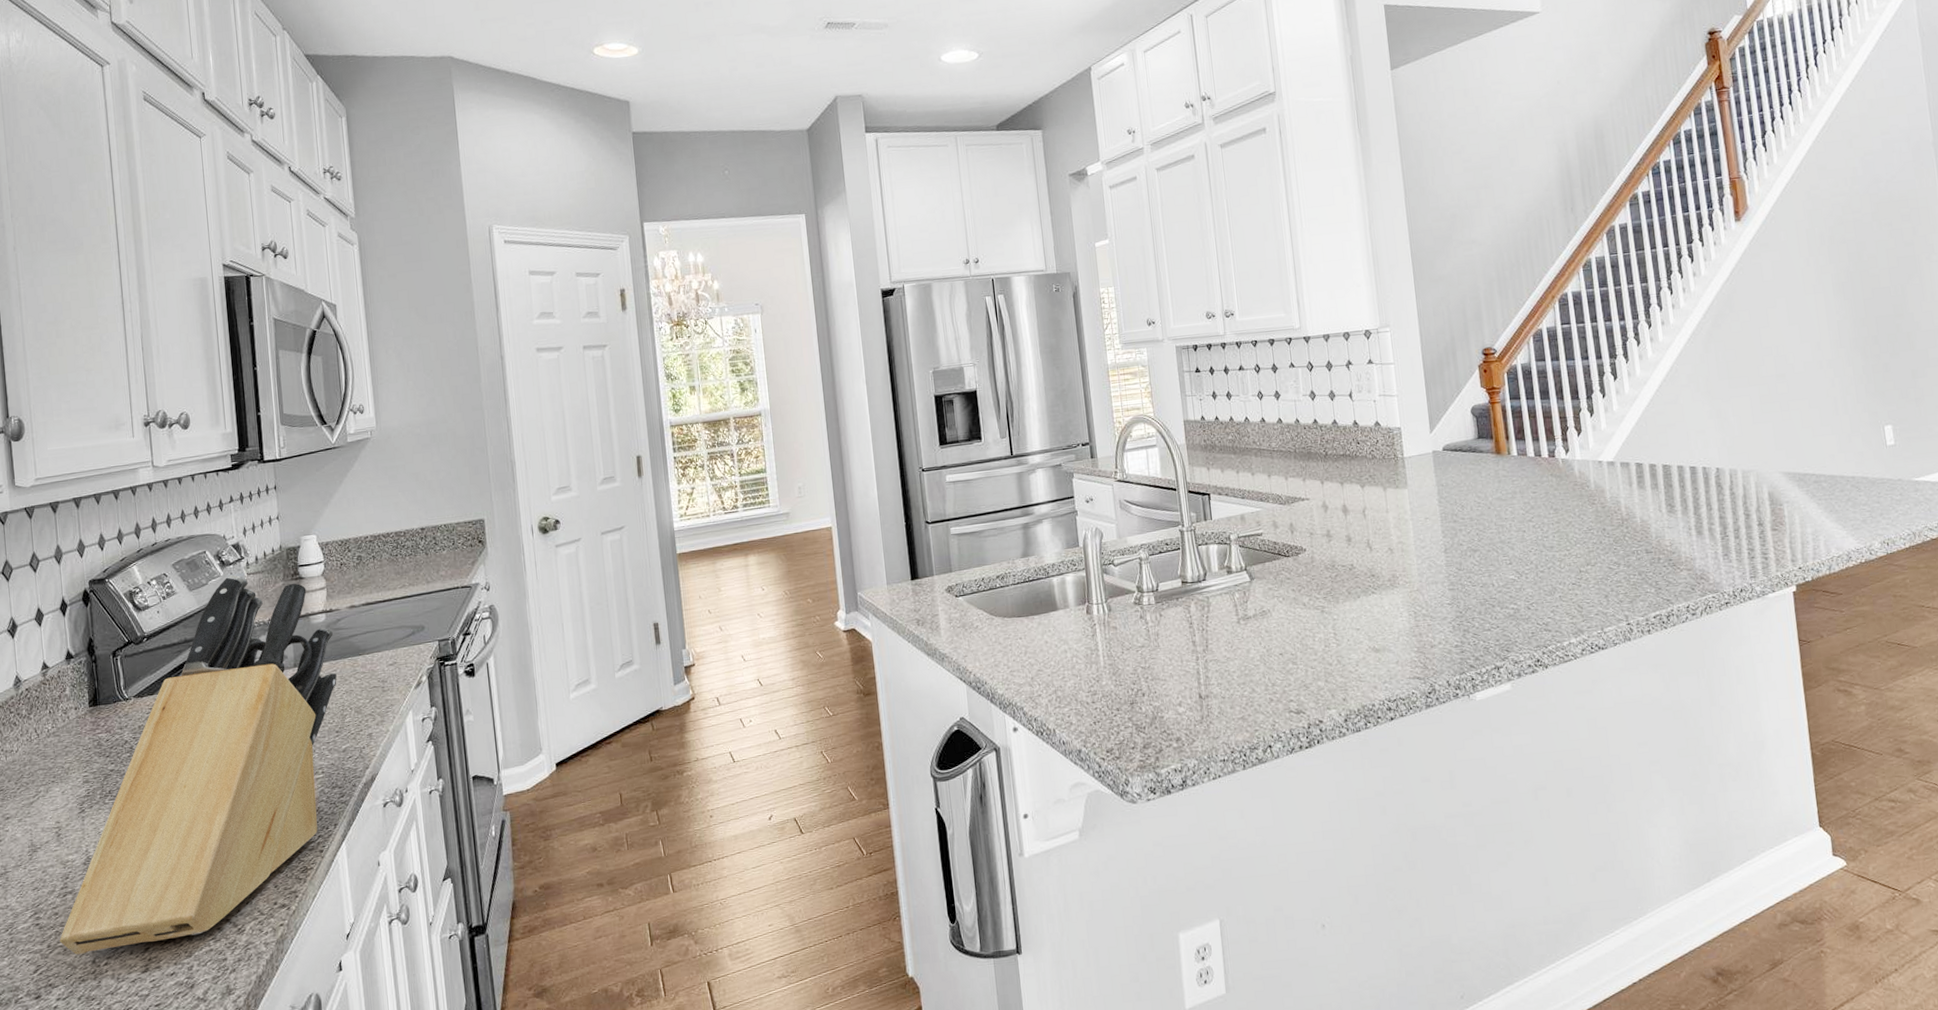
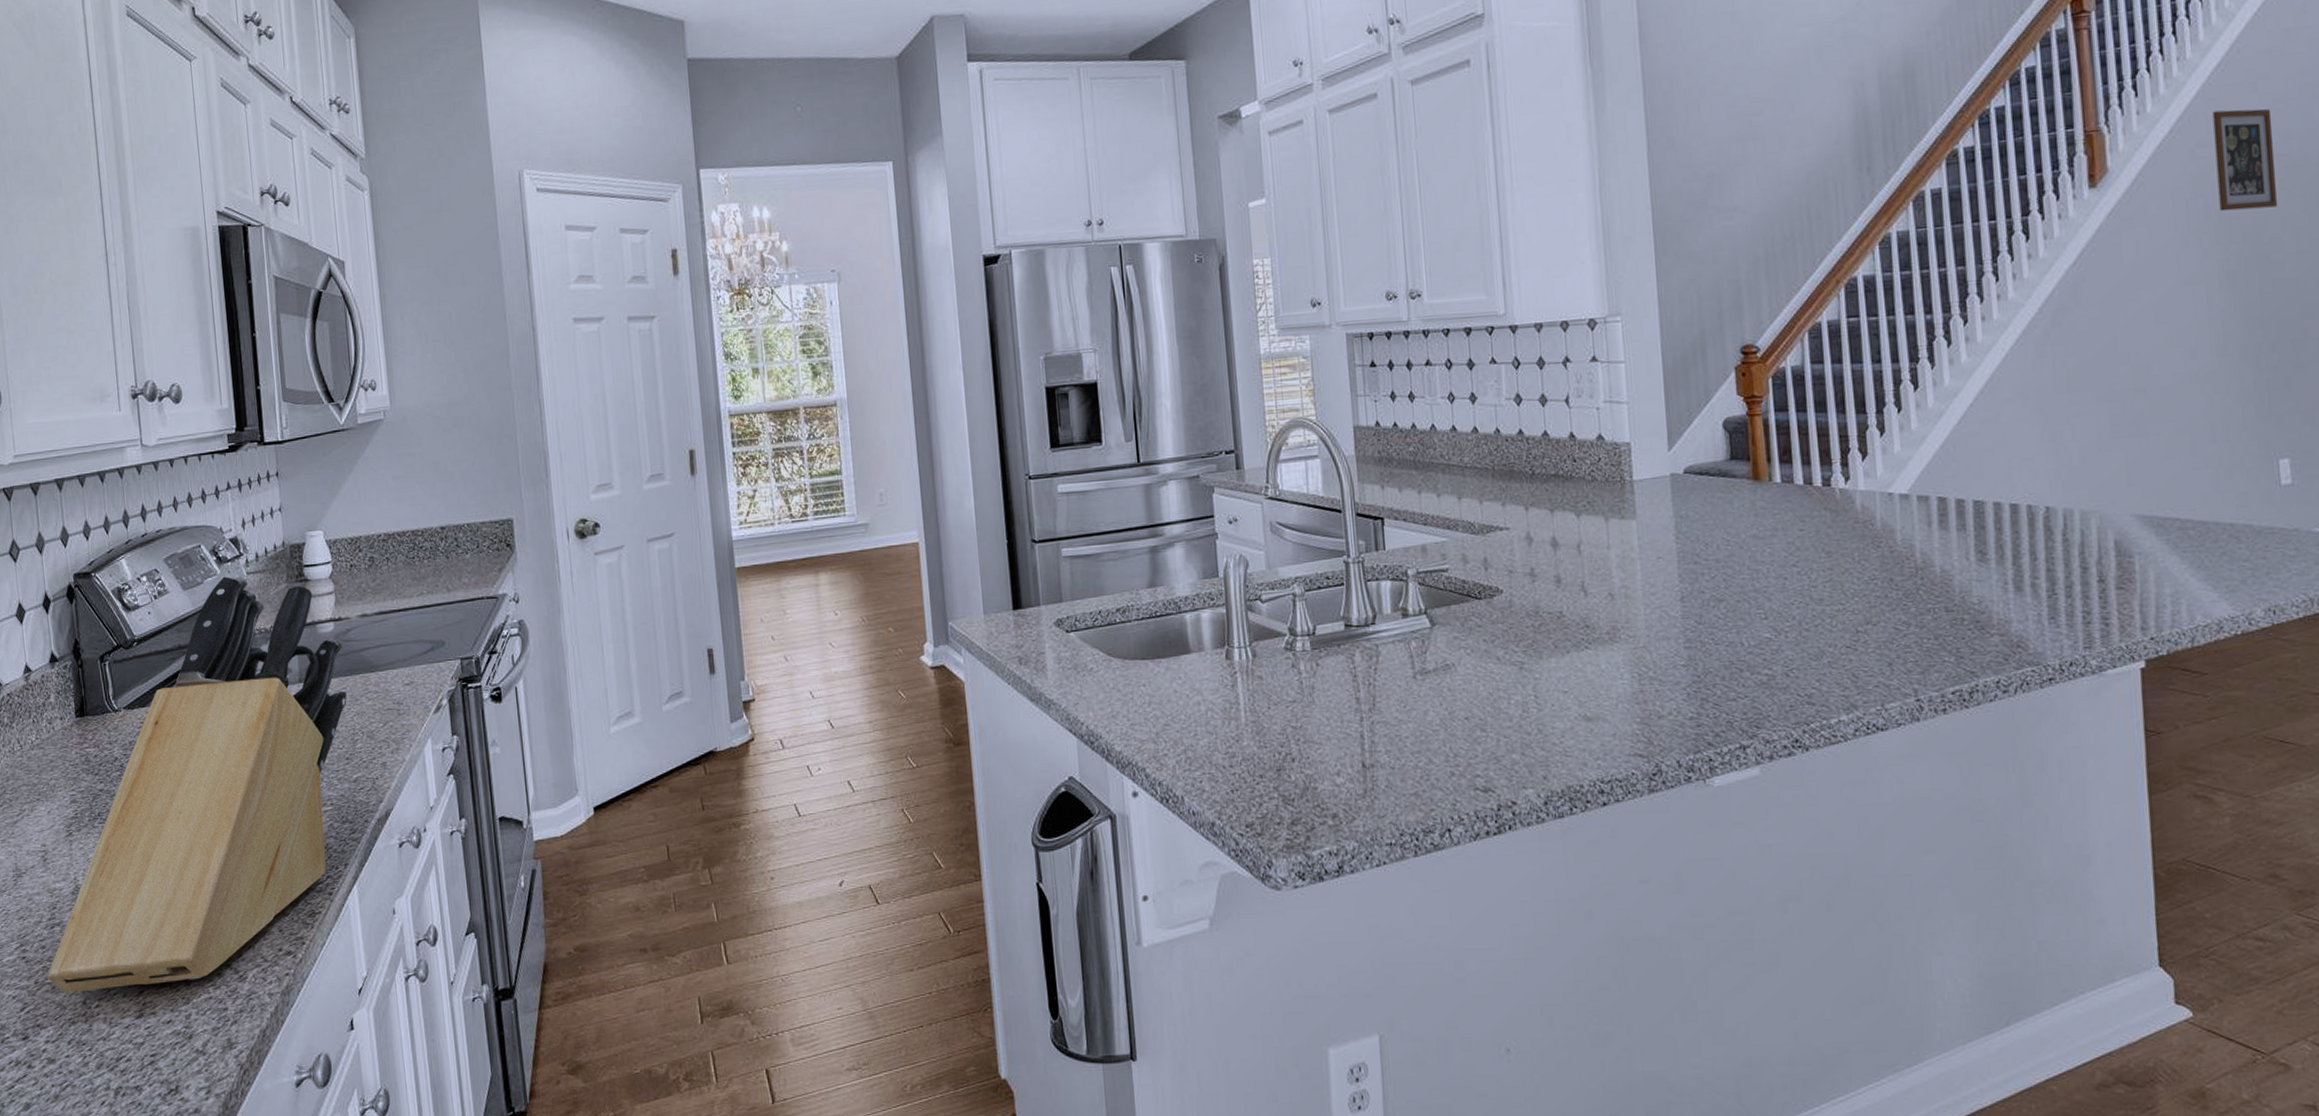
picture frame: none [1821,160,1873,238] -> present [2212,108,2278,212]

